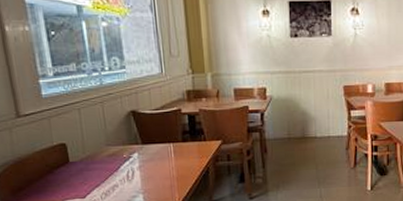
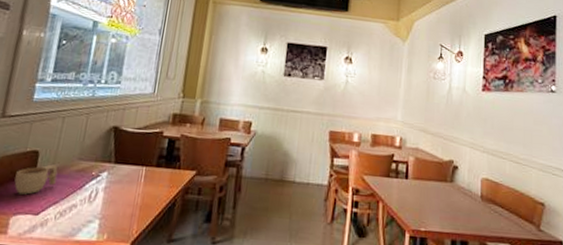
cup: none [51,153,92,183] -> present [14,164,58,195]

